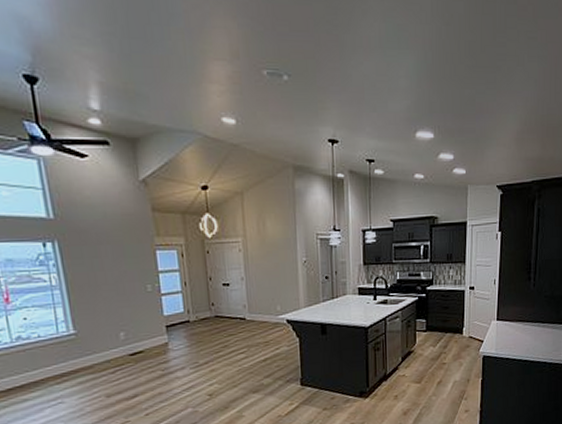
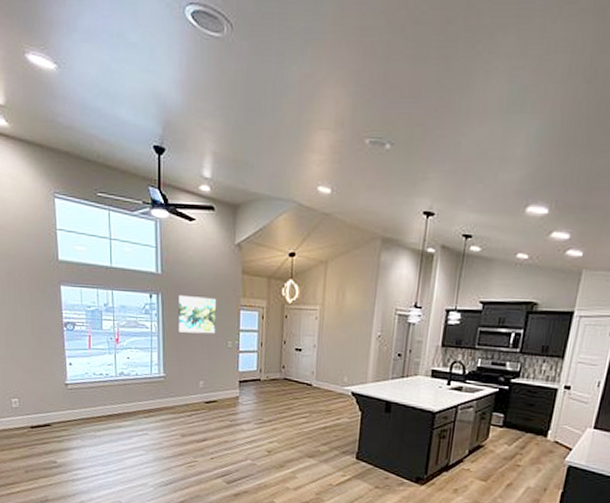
wall art: none [80,239,131,282] -> present [178,294,217,334]

